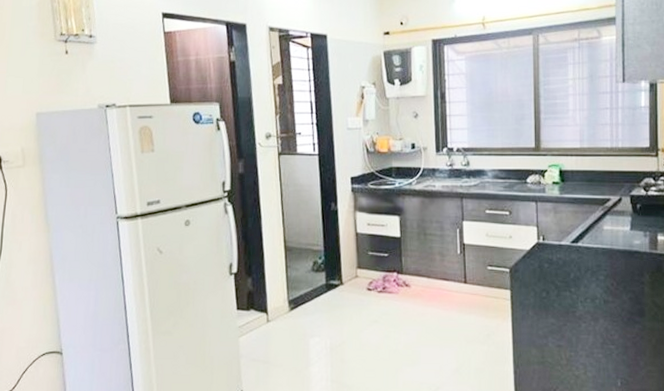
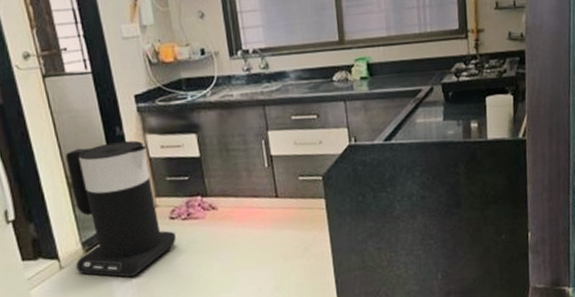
trash can: none [281,216,370,339] -> present [65,140,176,278]

